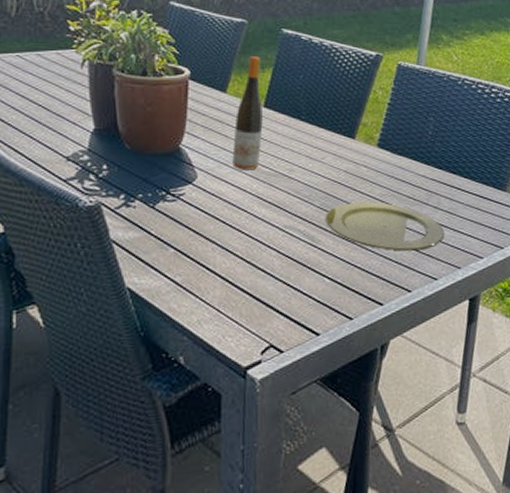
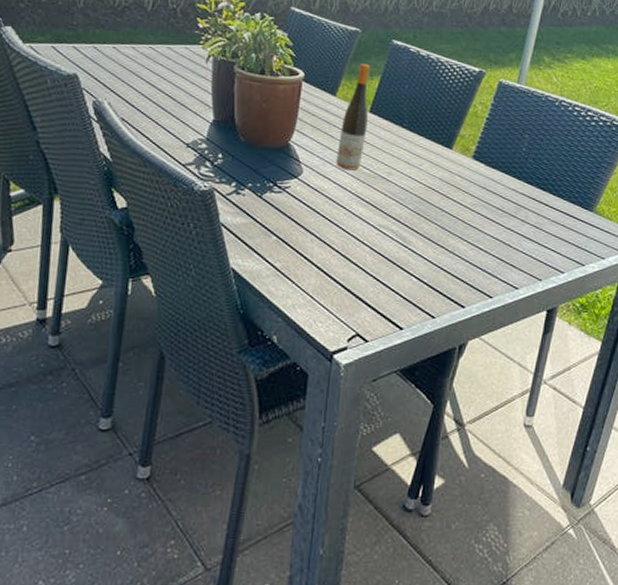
plate: present [326,201,445,251] -> none [418,208,529,260]

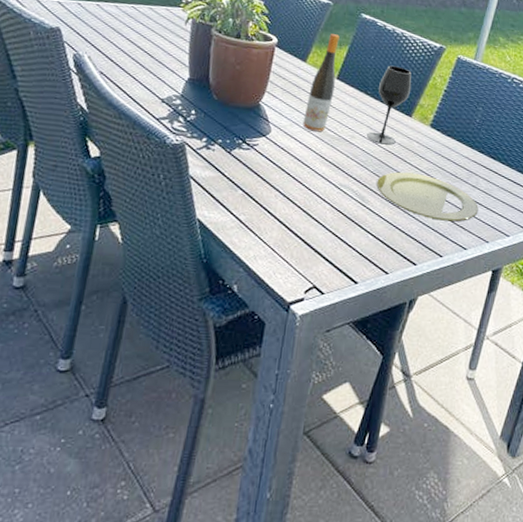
wineglass: none [405,94,451,181] -> present [367,65,412,145]
plate: none [418,208,529,260] -> present [376,171,479,222]

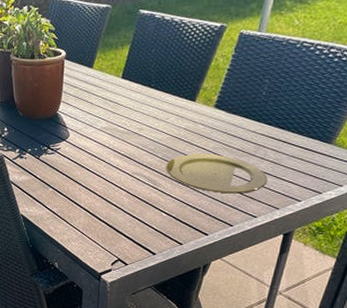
wine bottle: present [303,34,340,132] -> none [96,36,121,130]
wineglass: present [367,65,412,145] -> none [154,54,194,132]

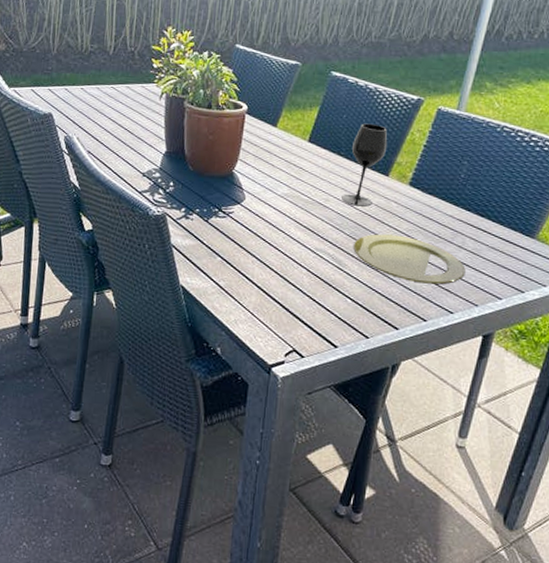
wineglass: none [154,54,194,132] -> present [342,123,388,207]

